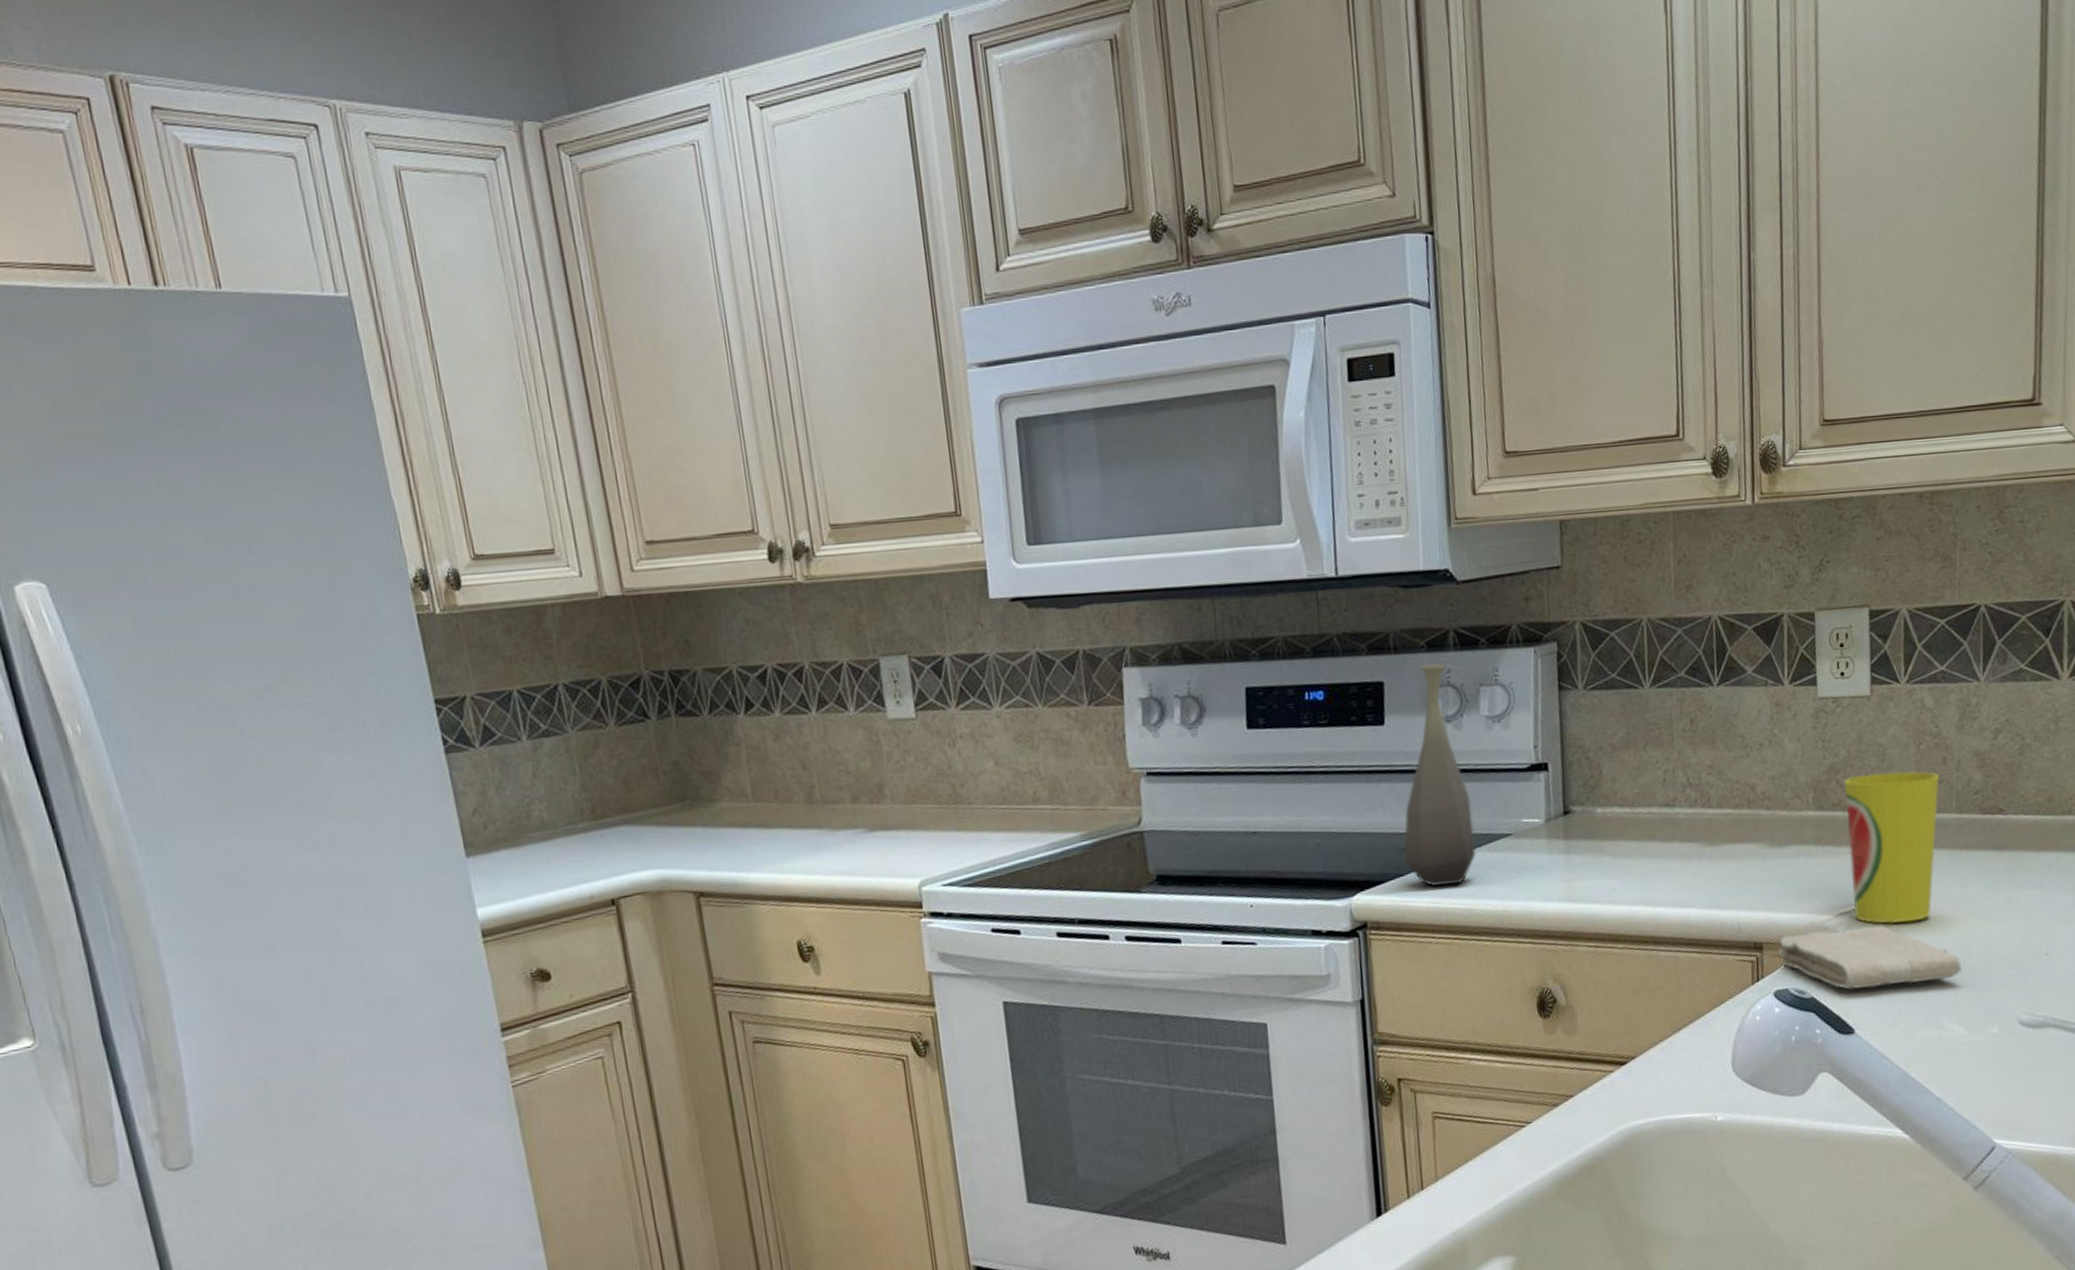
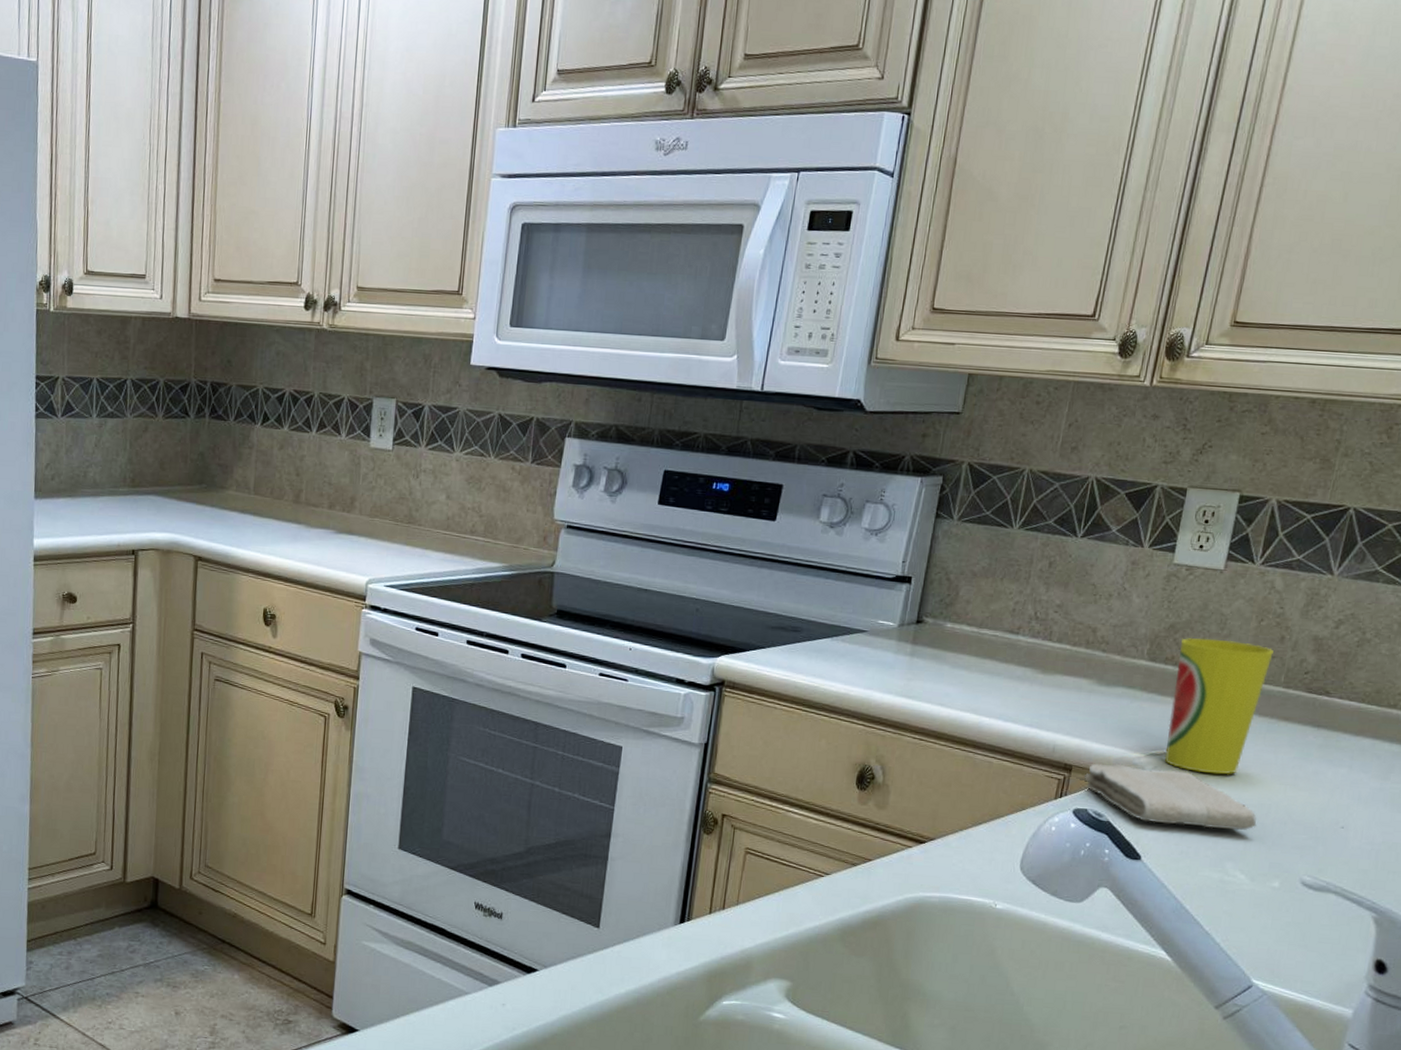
bottle: present [1403,662,1476,886] -> none [768,476,840,665]

